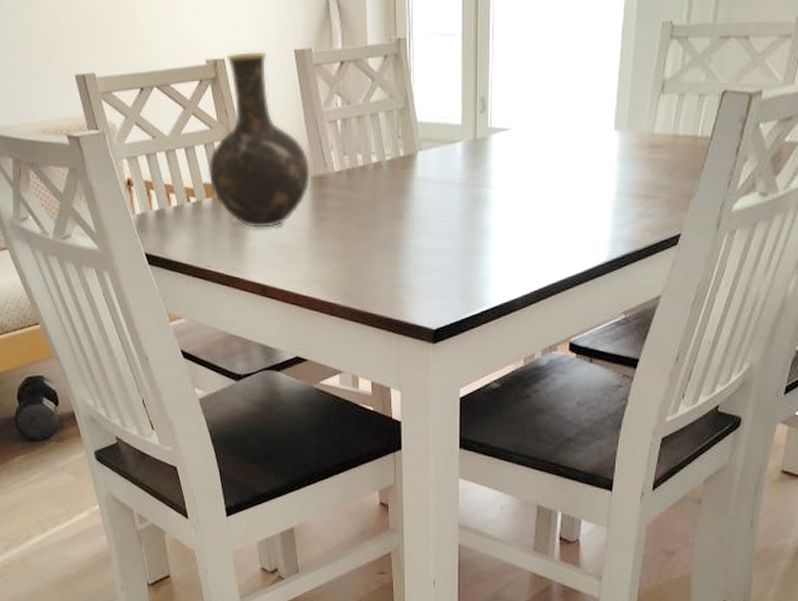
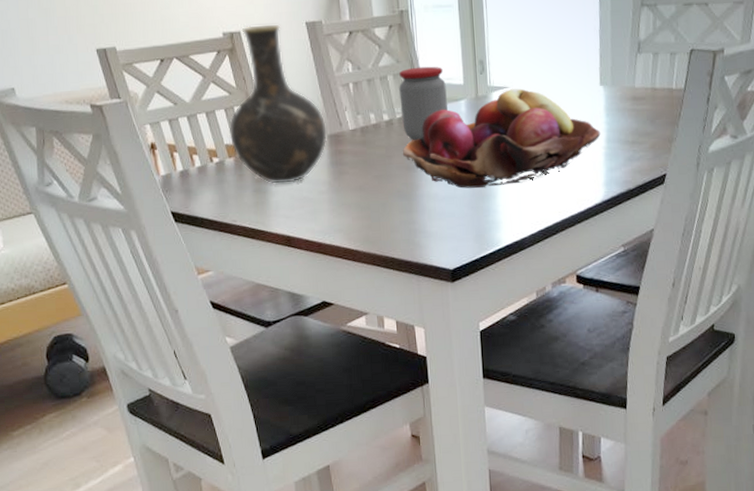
fruit basket: none [389,131,610,241] -> present [402,88,601,189]
jar: none [391,103,442,187] -> present [399,66,448,141]

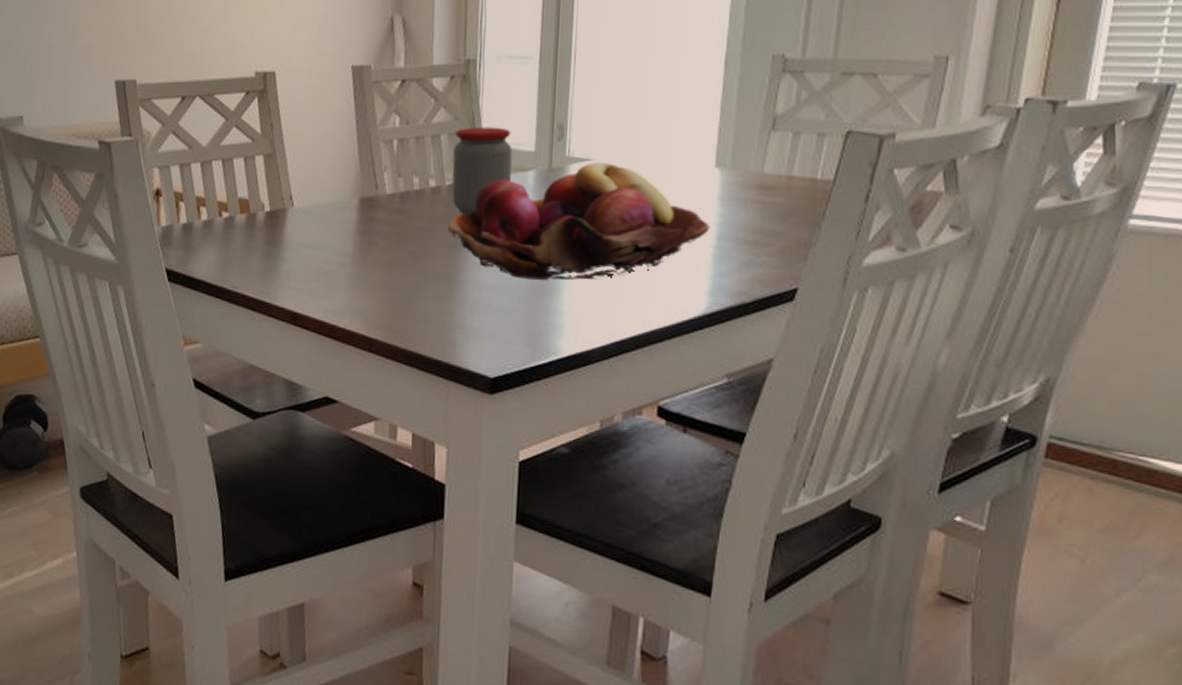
vase: present [228,23,328,185] -> none [244,65,360,251]

